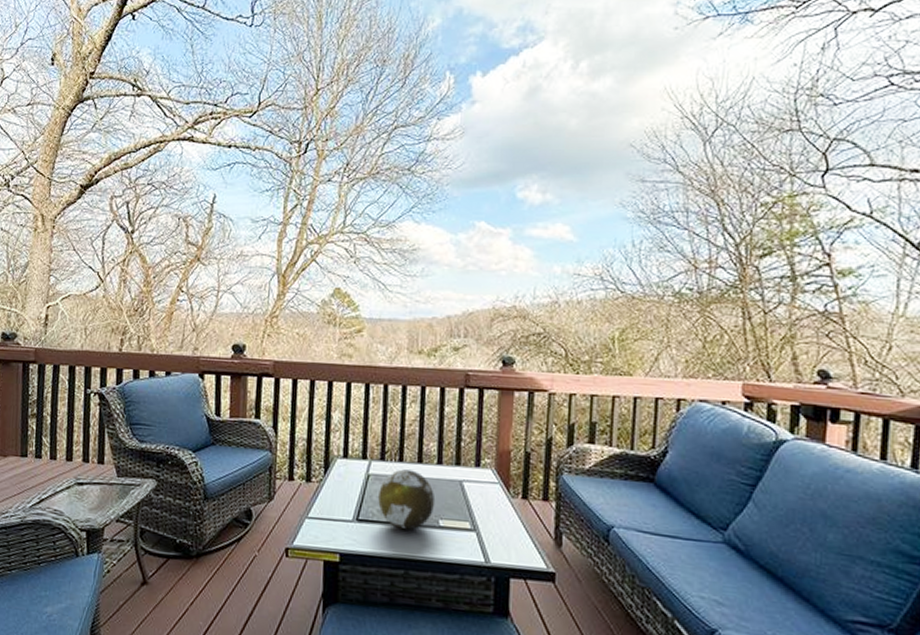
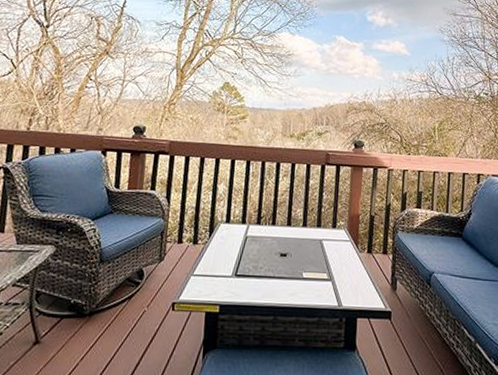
decorative orb: present [378,469,436,530] -> none [254,231,301,282]

